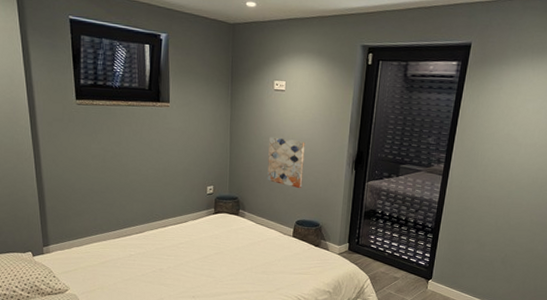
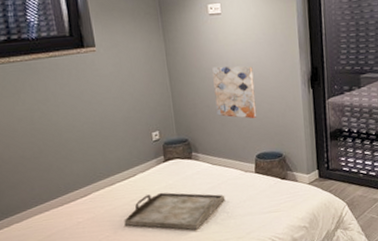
serving tray: none [170,240,263,278] -> present [124,192,225,230]

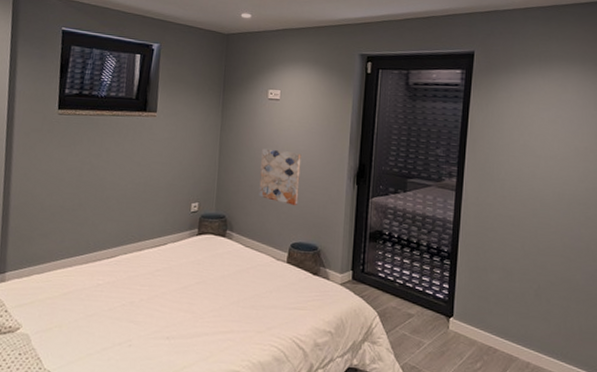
serving tray: present [124,192,225,230] -> none [143,266,252,315]

